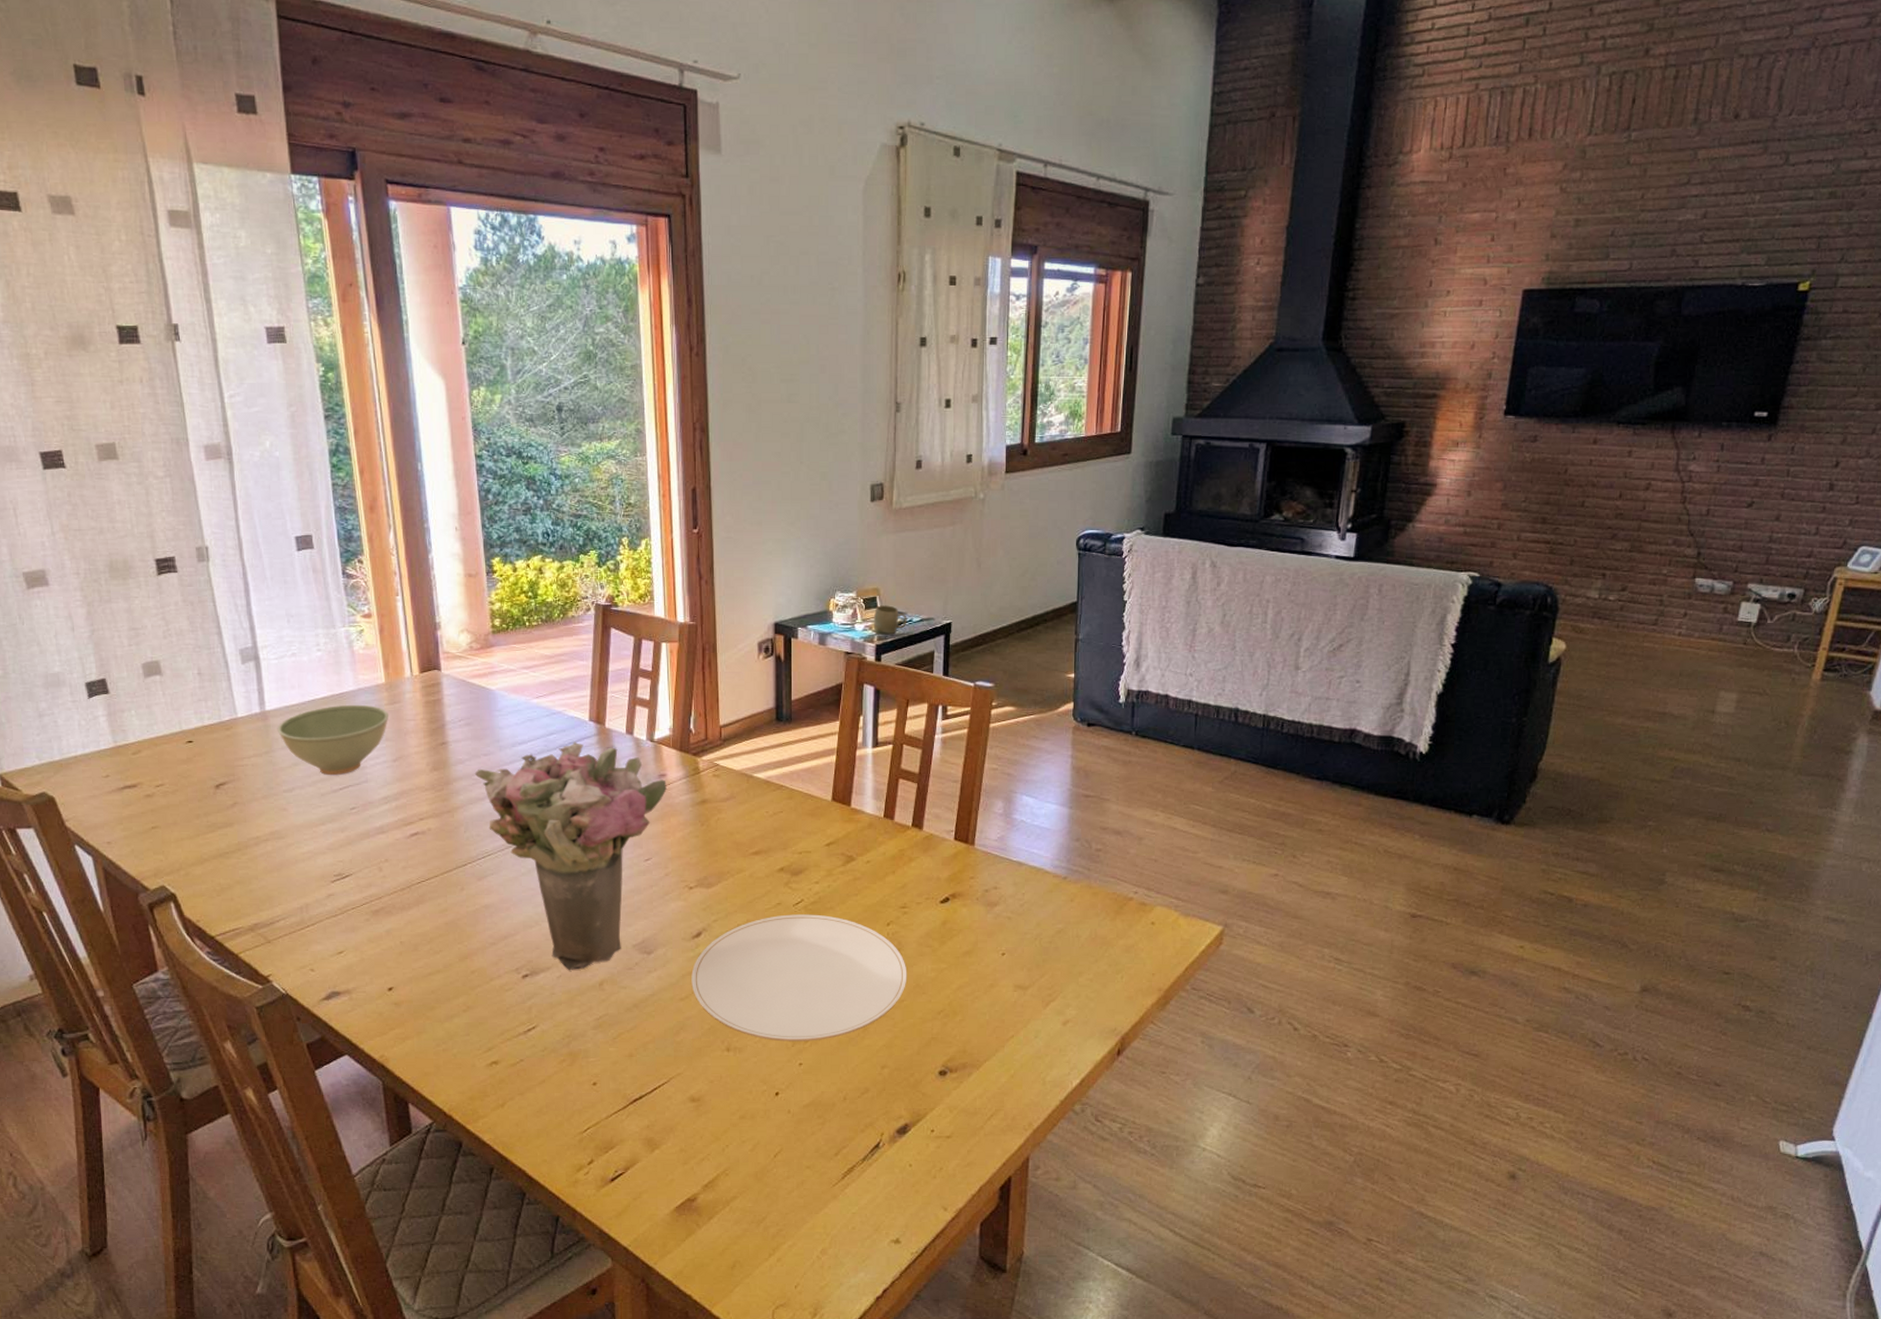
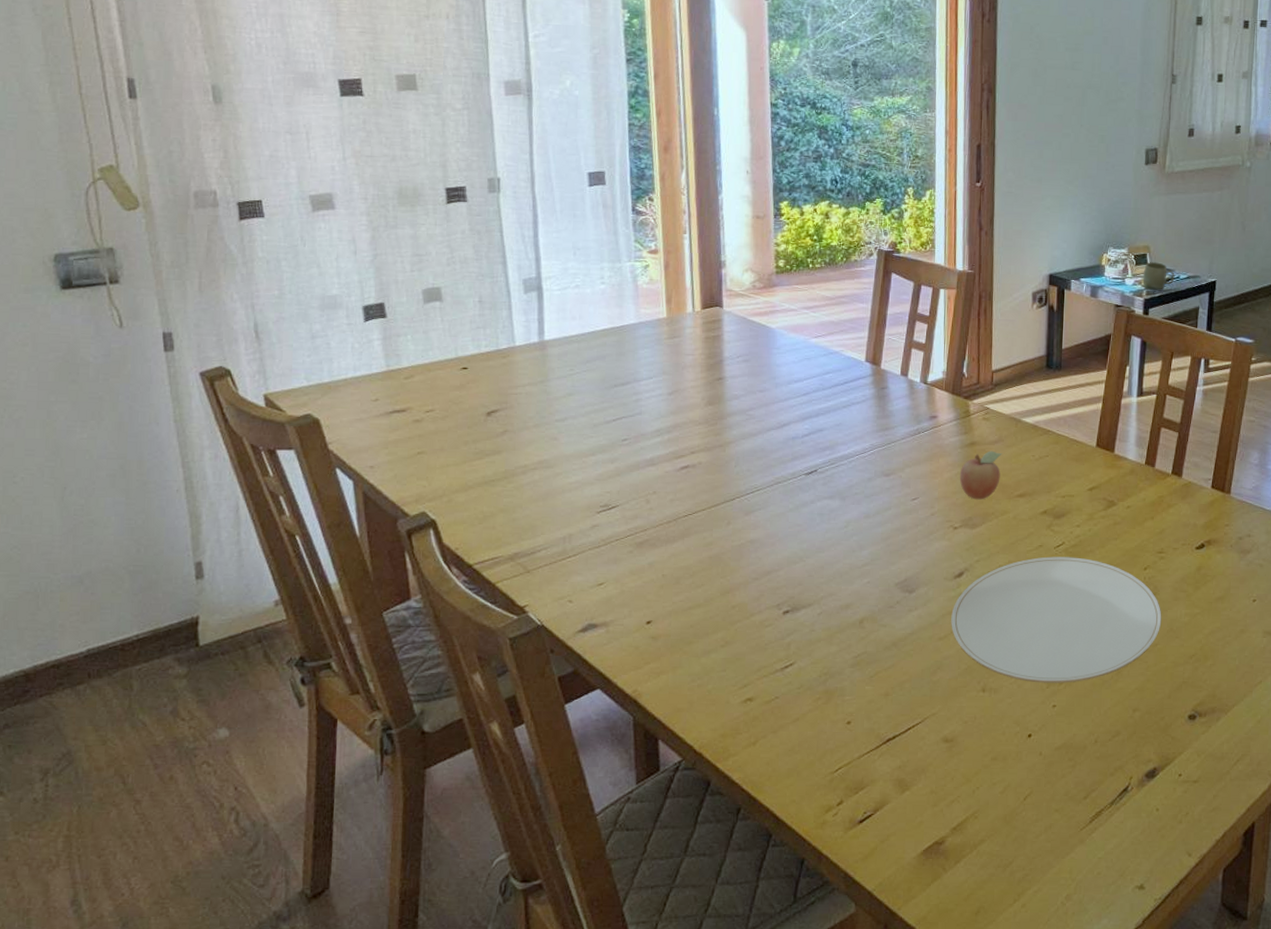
bowl: present [277,704,389,775] -> none [554,337,668,406]
flower bouquet: present [474,741,667,970] -> none [749,381,937,607]
fruit: none [692,808,735,859] -> present [959,451,1002,500]

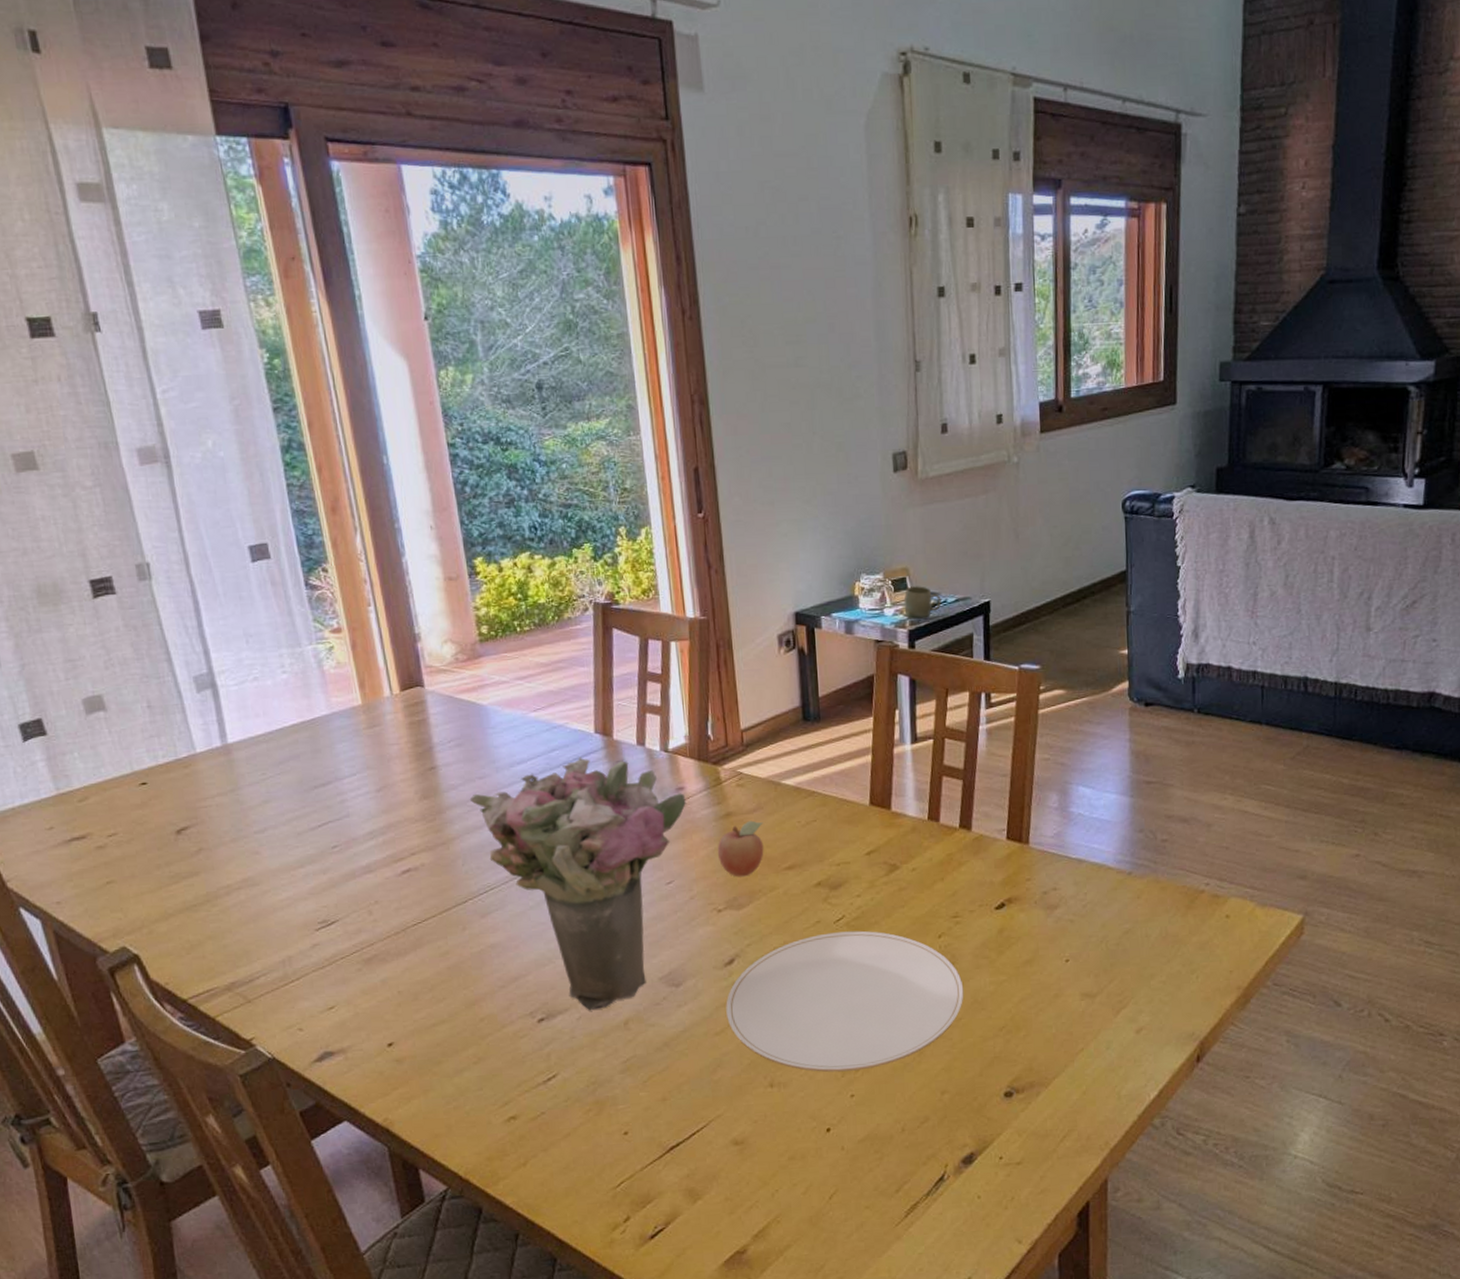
flower bouquet: none [749,381,937,607] -> present [469,757,686,1010]

